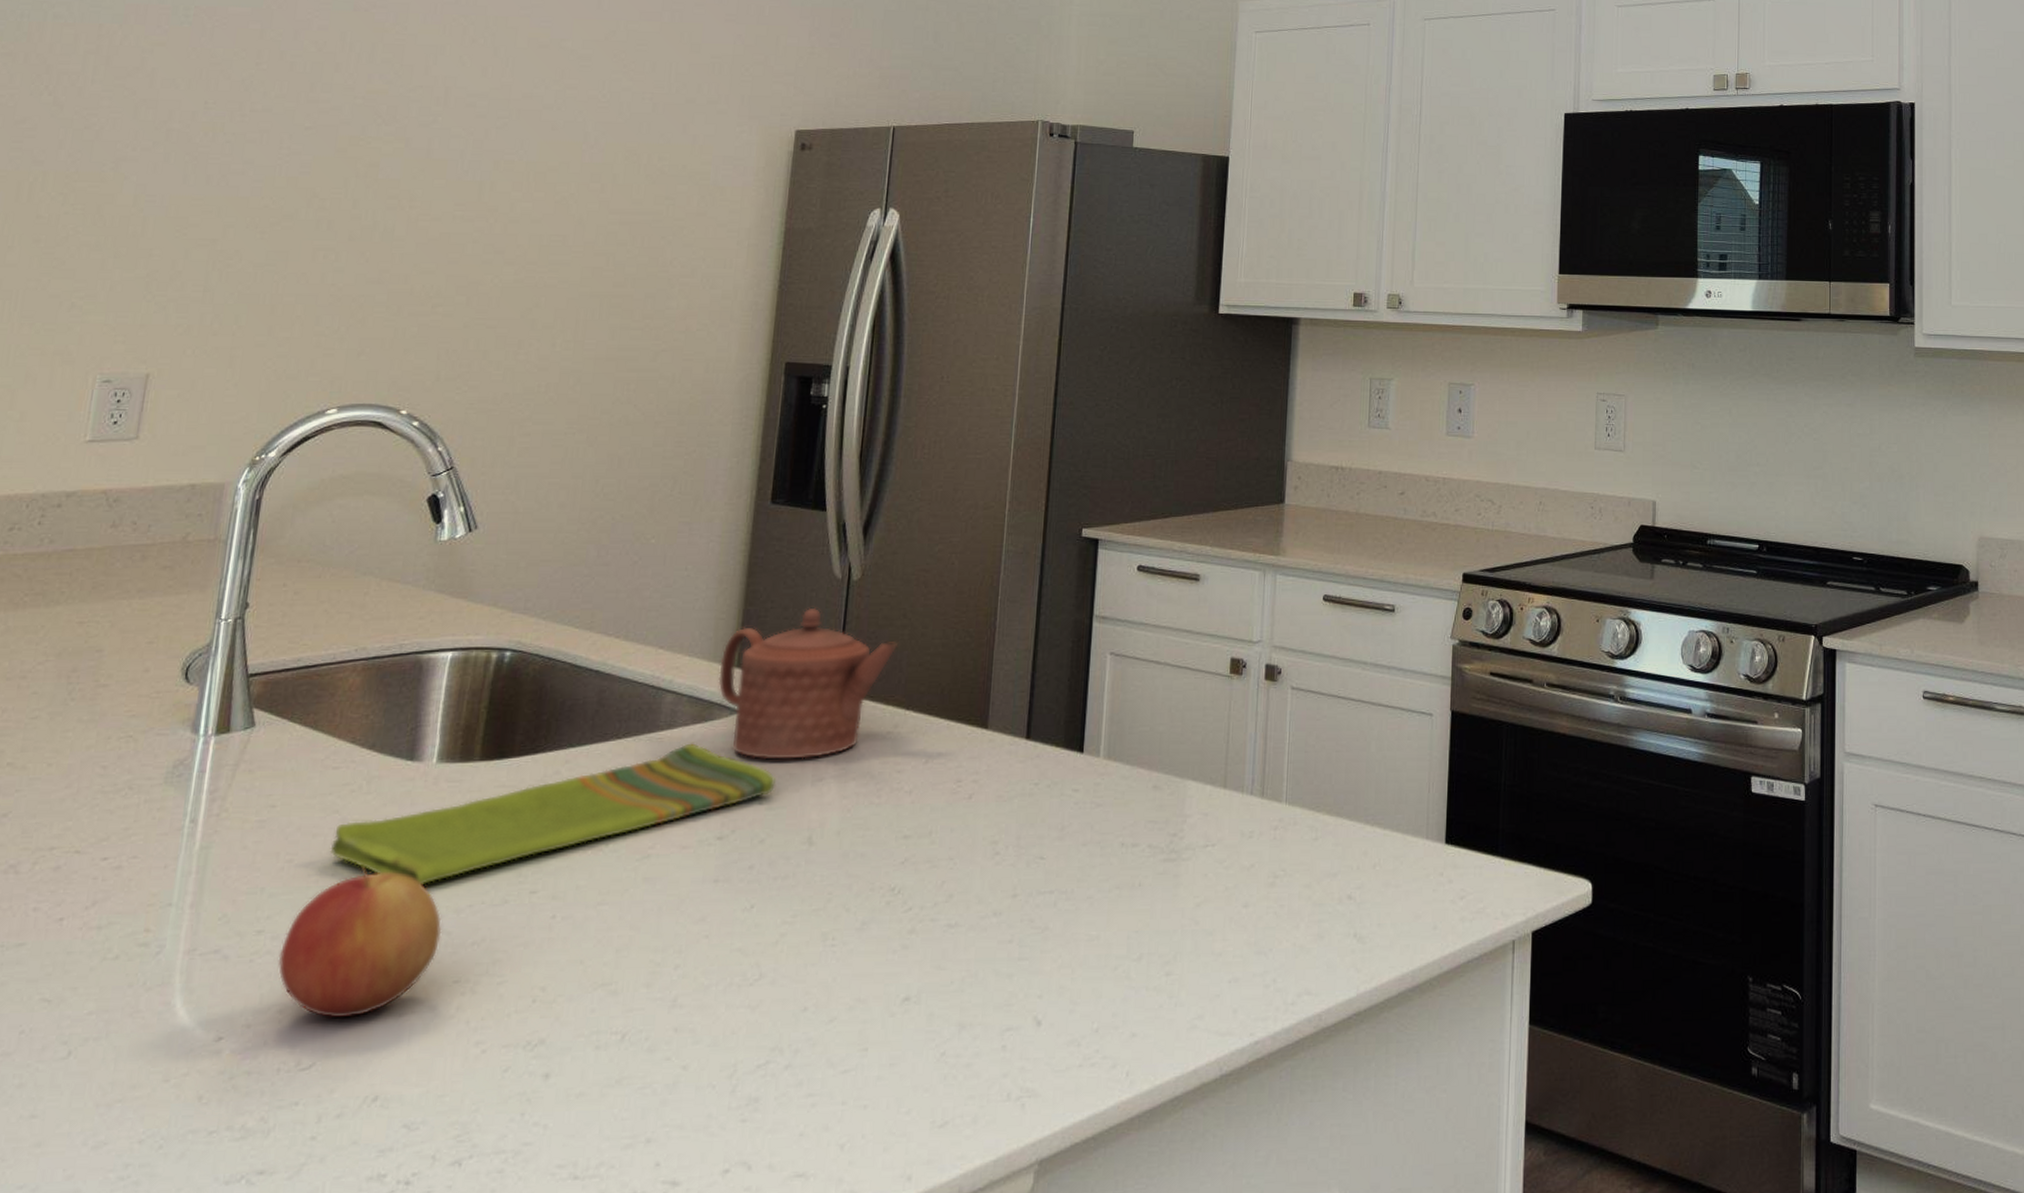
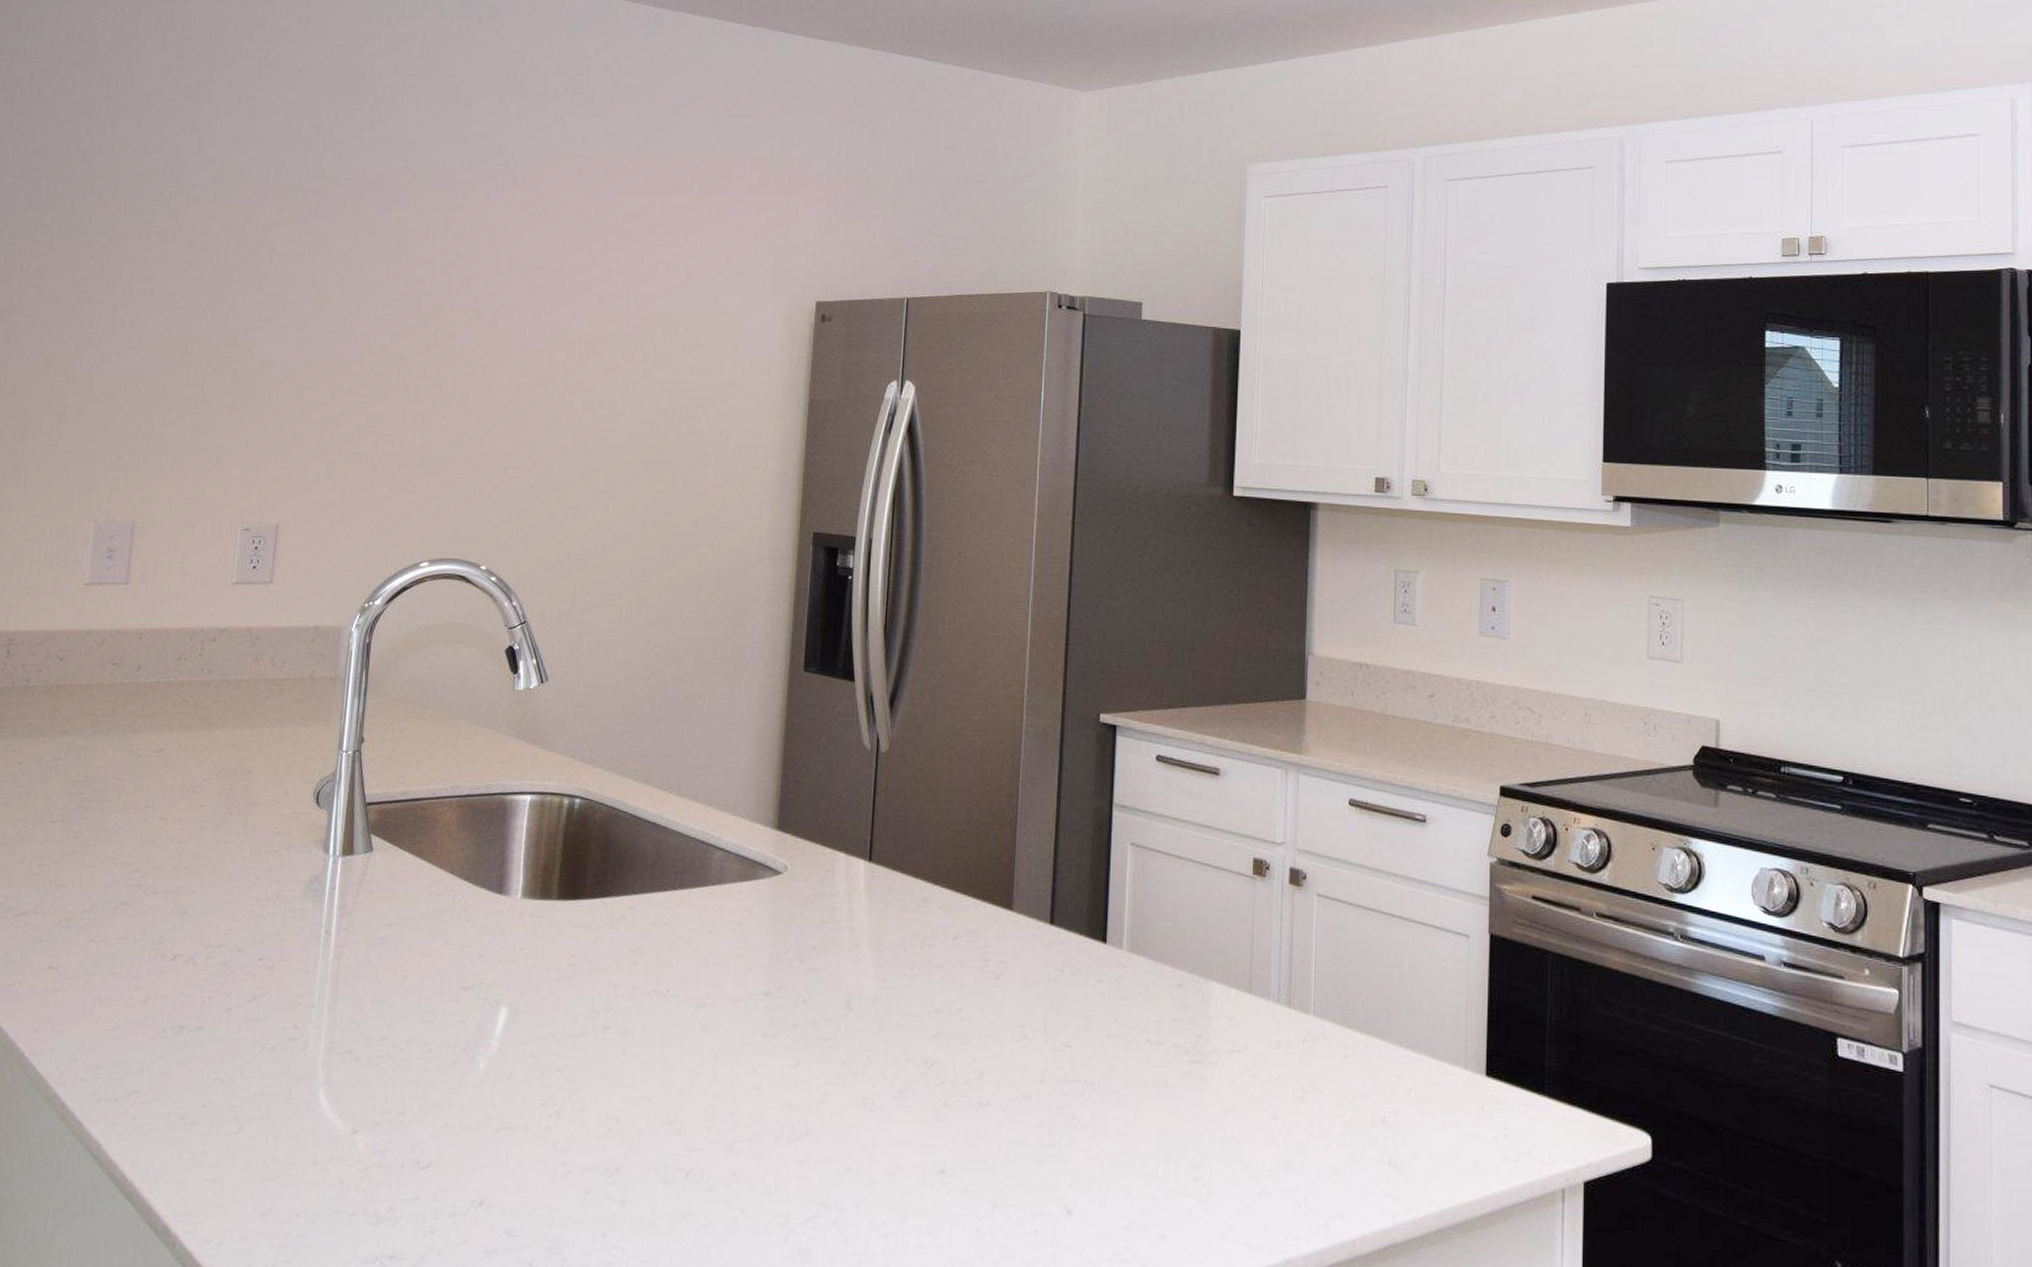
apple: present [278,866,442,1019] -> none [398,988,531,1126]
dish towel: present [330,743,777,886] -> none [436,899,817,1012]
teapot: present [718,607,899,759] -> none [761,776,926,925]

